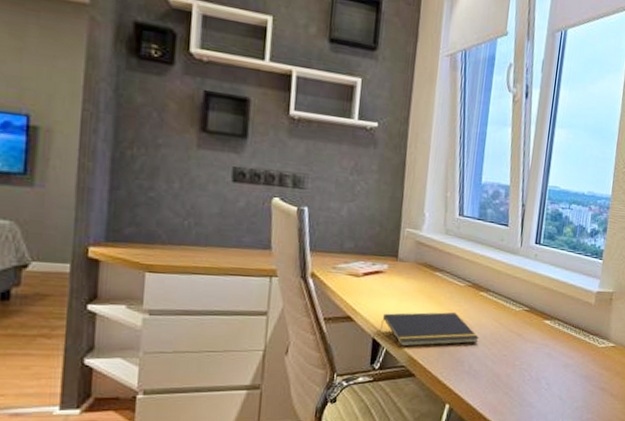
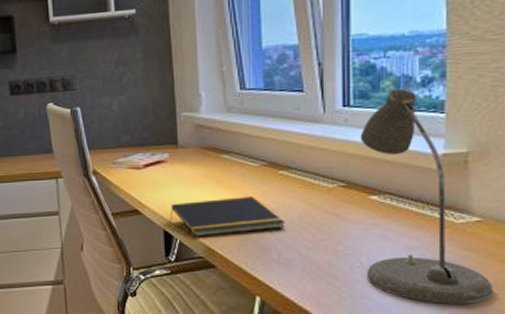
desk lamp: none [533,235,616,412] -> present [360,88,492,304]

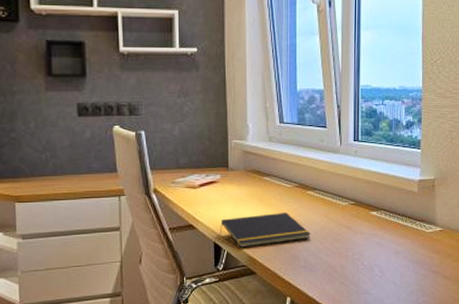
desk lamp: present [360,88,492,304] -> none [365,129,449,295]

